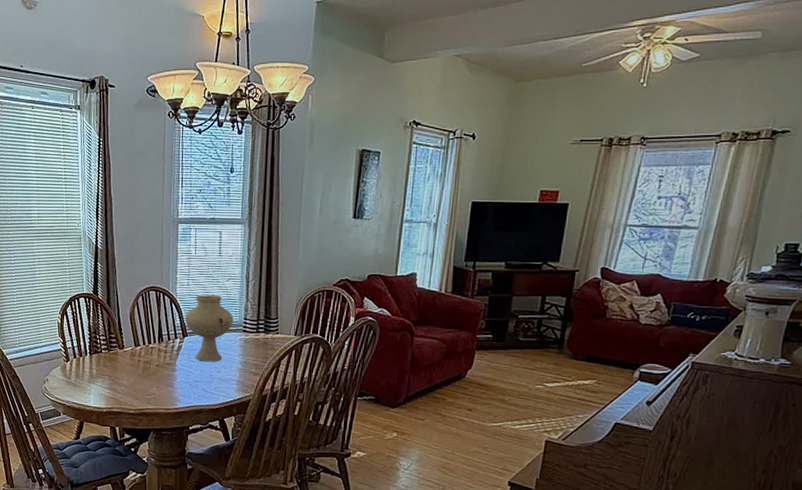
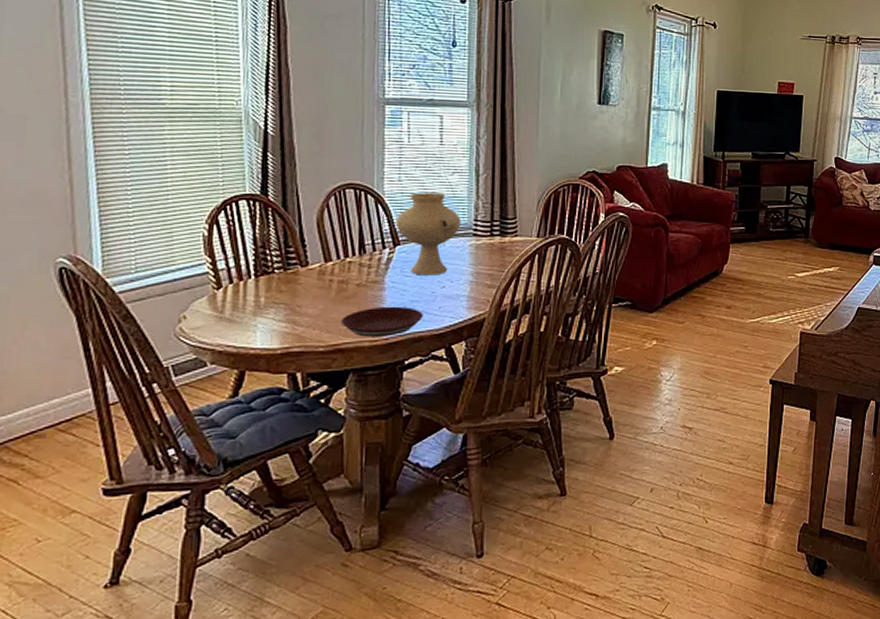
plate: none [146,383,203,407] -> present [341,306,423,337]

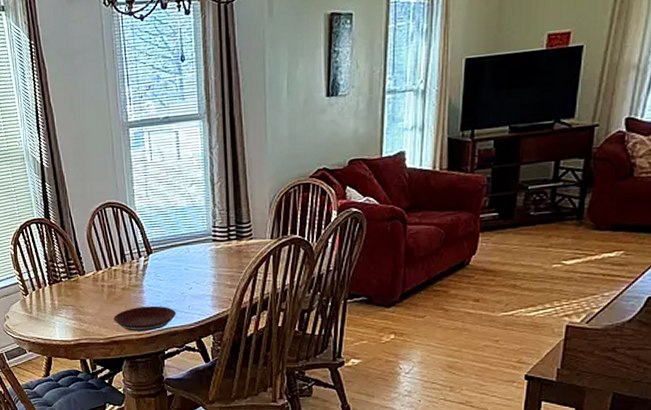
vase: present [395,193,461,276] -> none [147,204,201,279]

